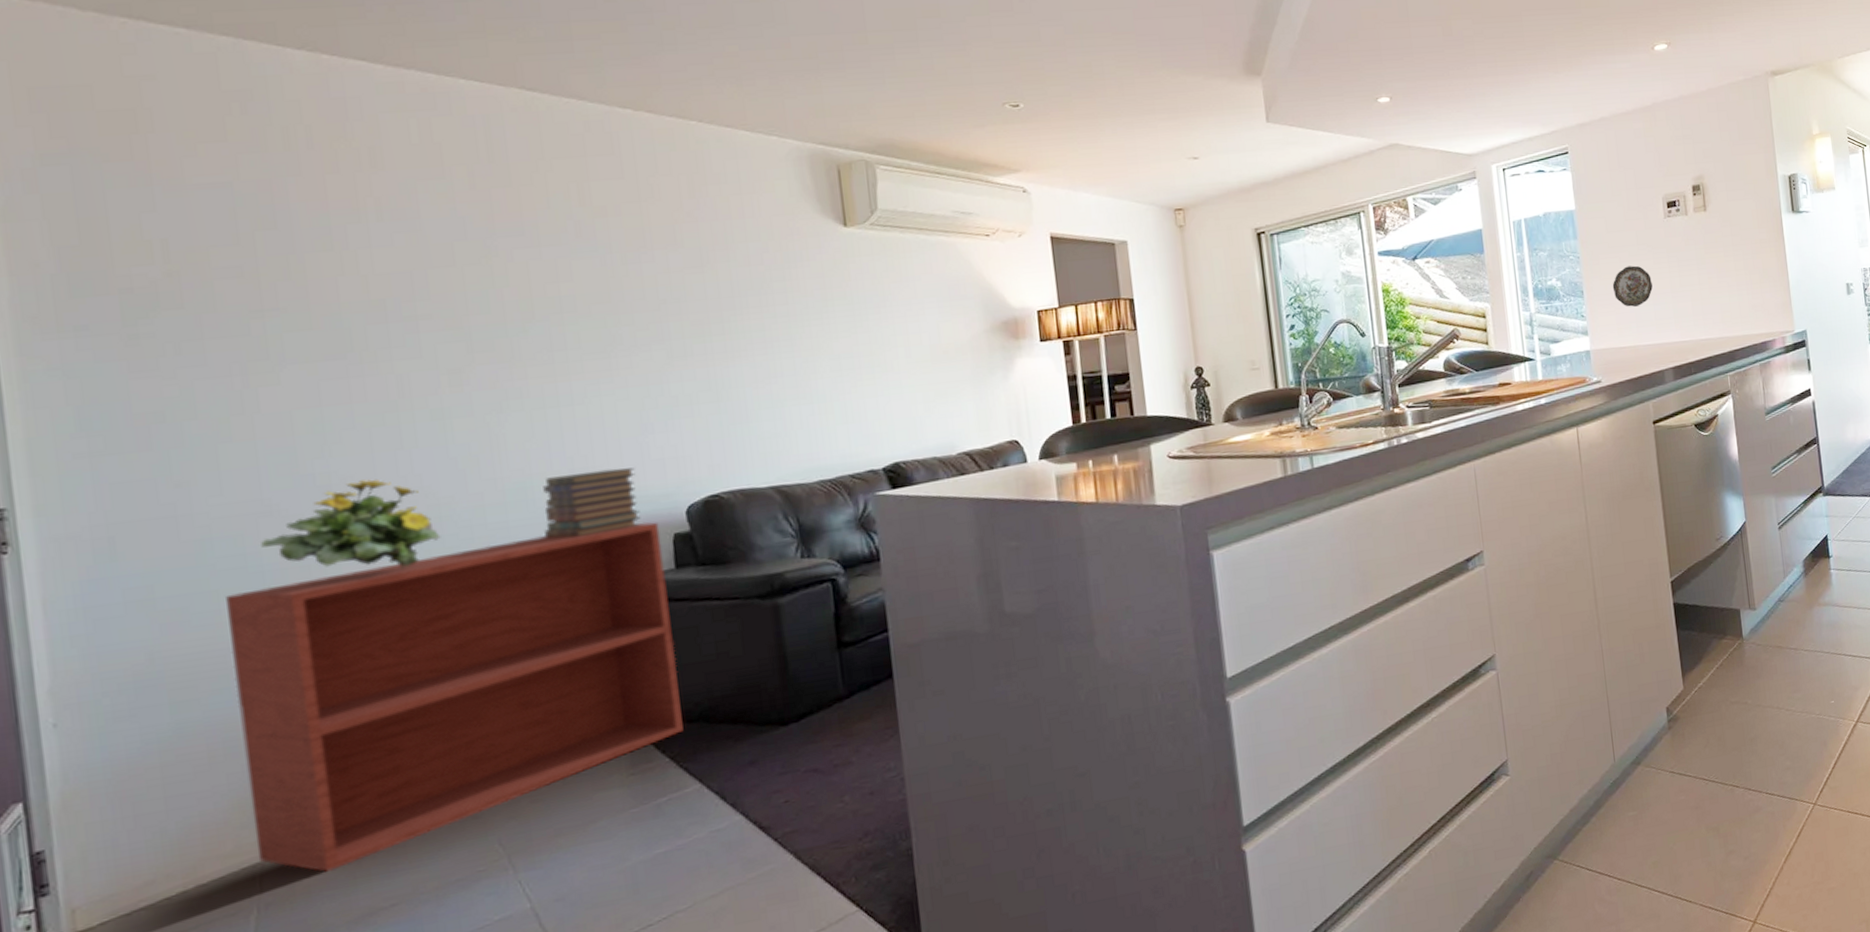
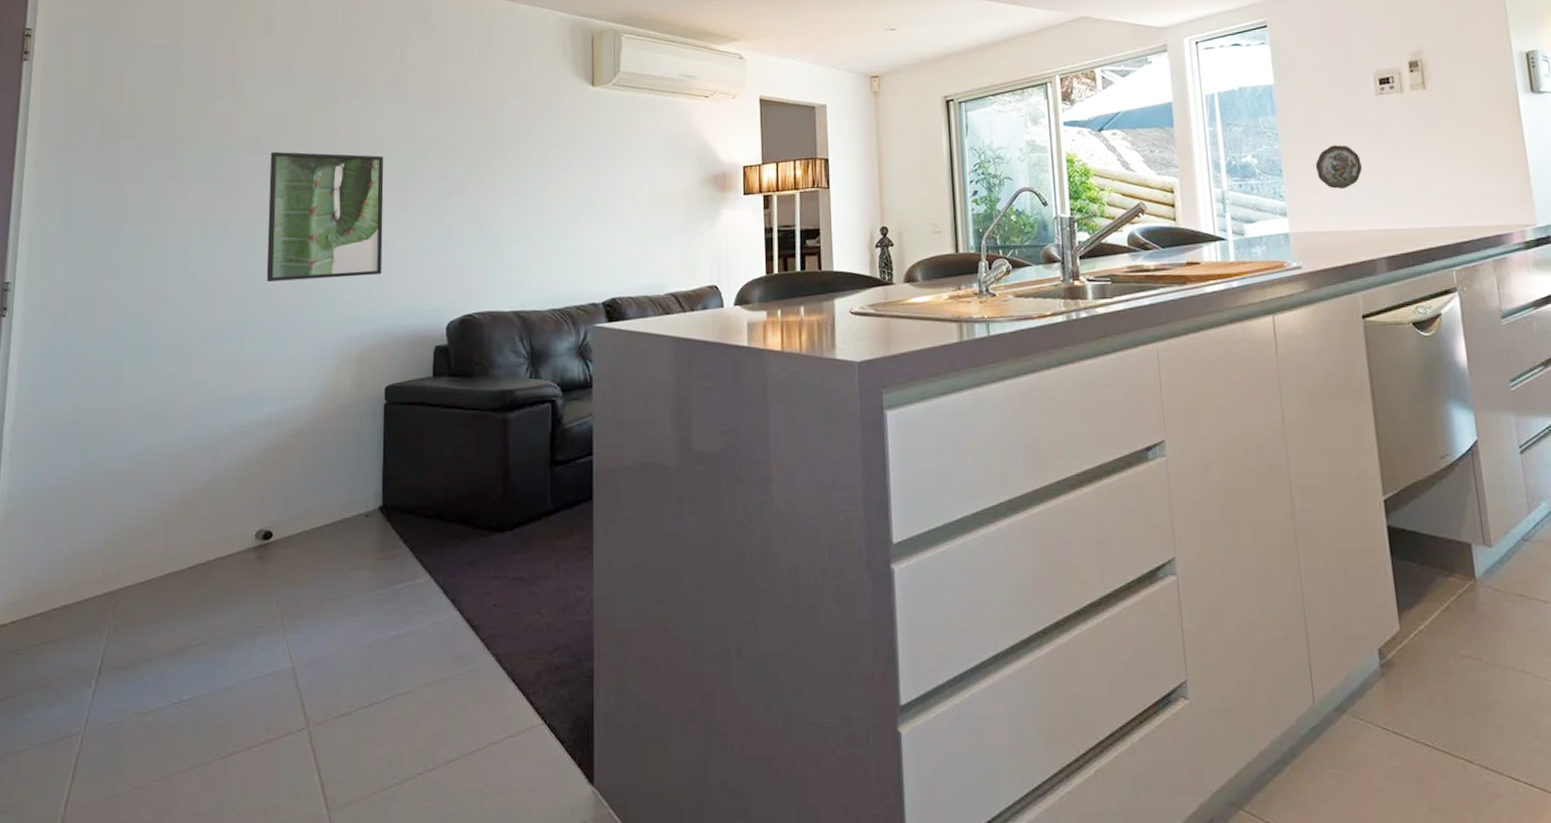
tv stand: present [226,522,684,872] -> none [115,334,425,607]
flowering plant: present [261,479,441,570] -> none [155,279,272,357]
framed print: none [403,317,589,478] -> present [266,151,384,281]
book stack: present [543,467,641,539] -> none [343,285,413,342]

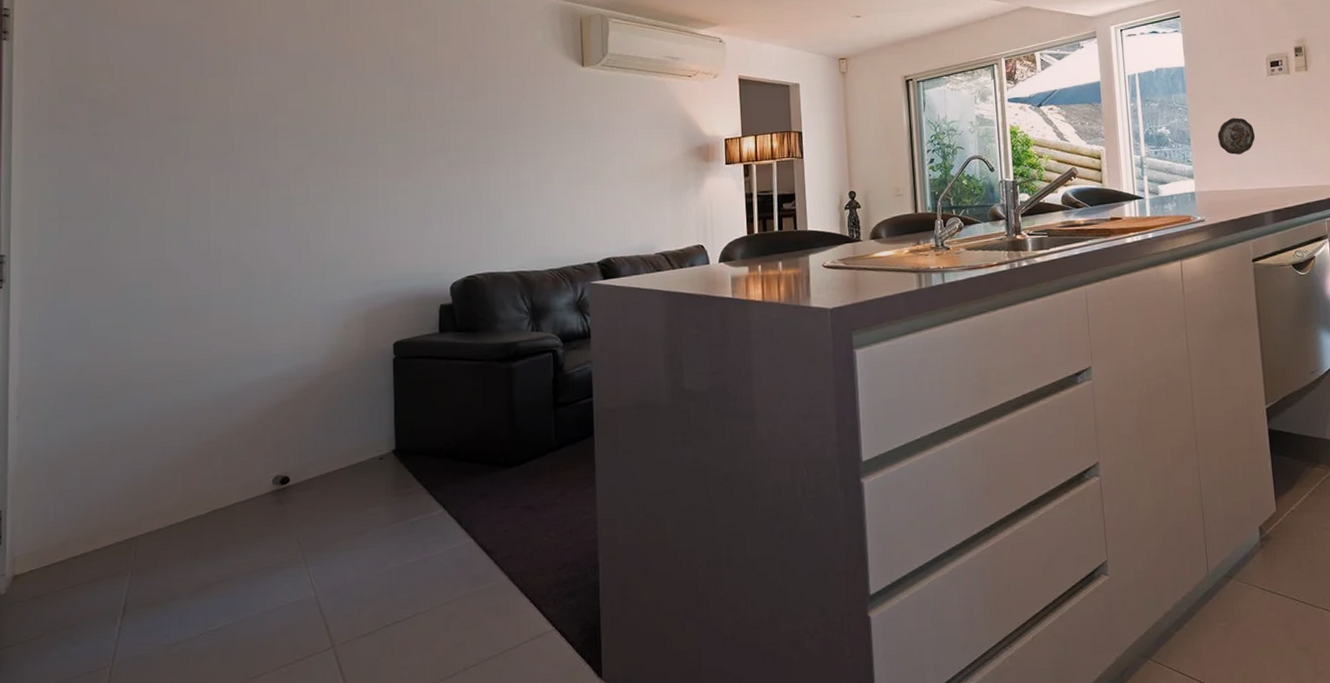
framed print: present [266,151,384,281] -> none [268,127,385,249]

